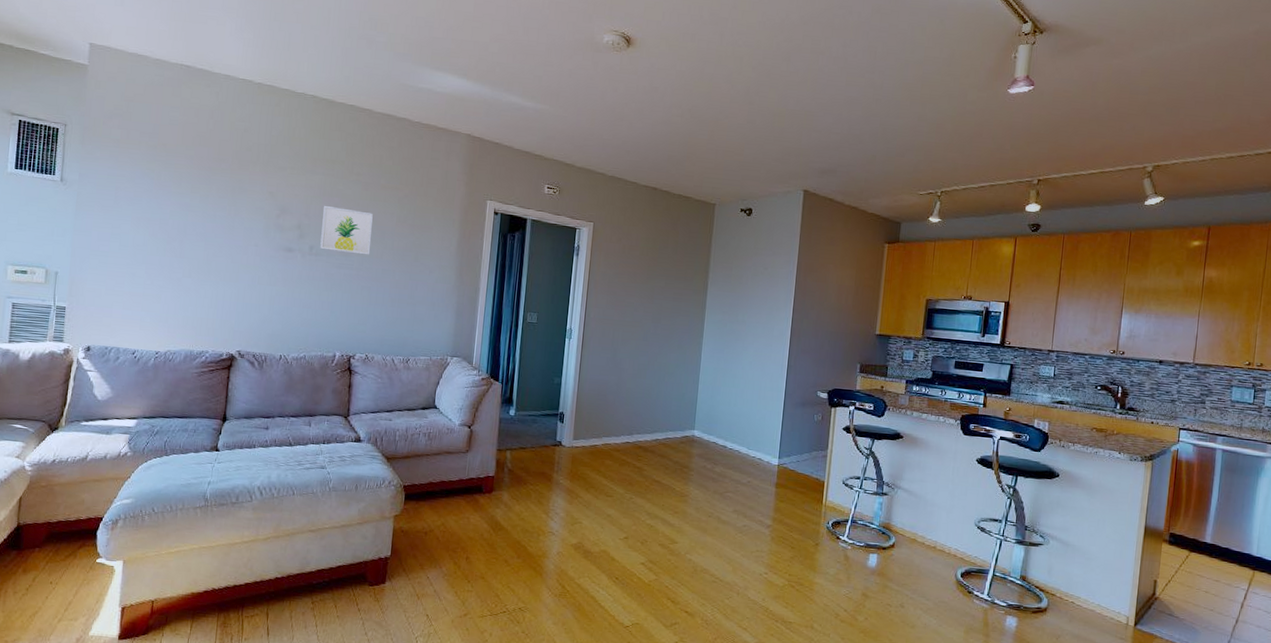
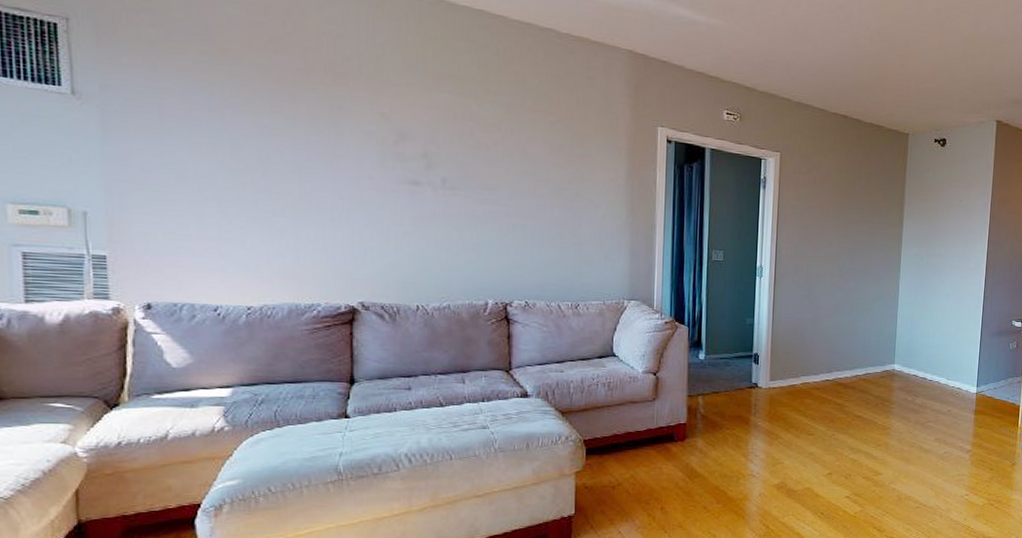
wall art: present [320,205,373,255] -> none [455,130,521,189]

